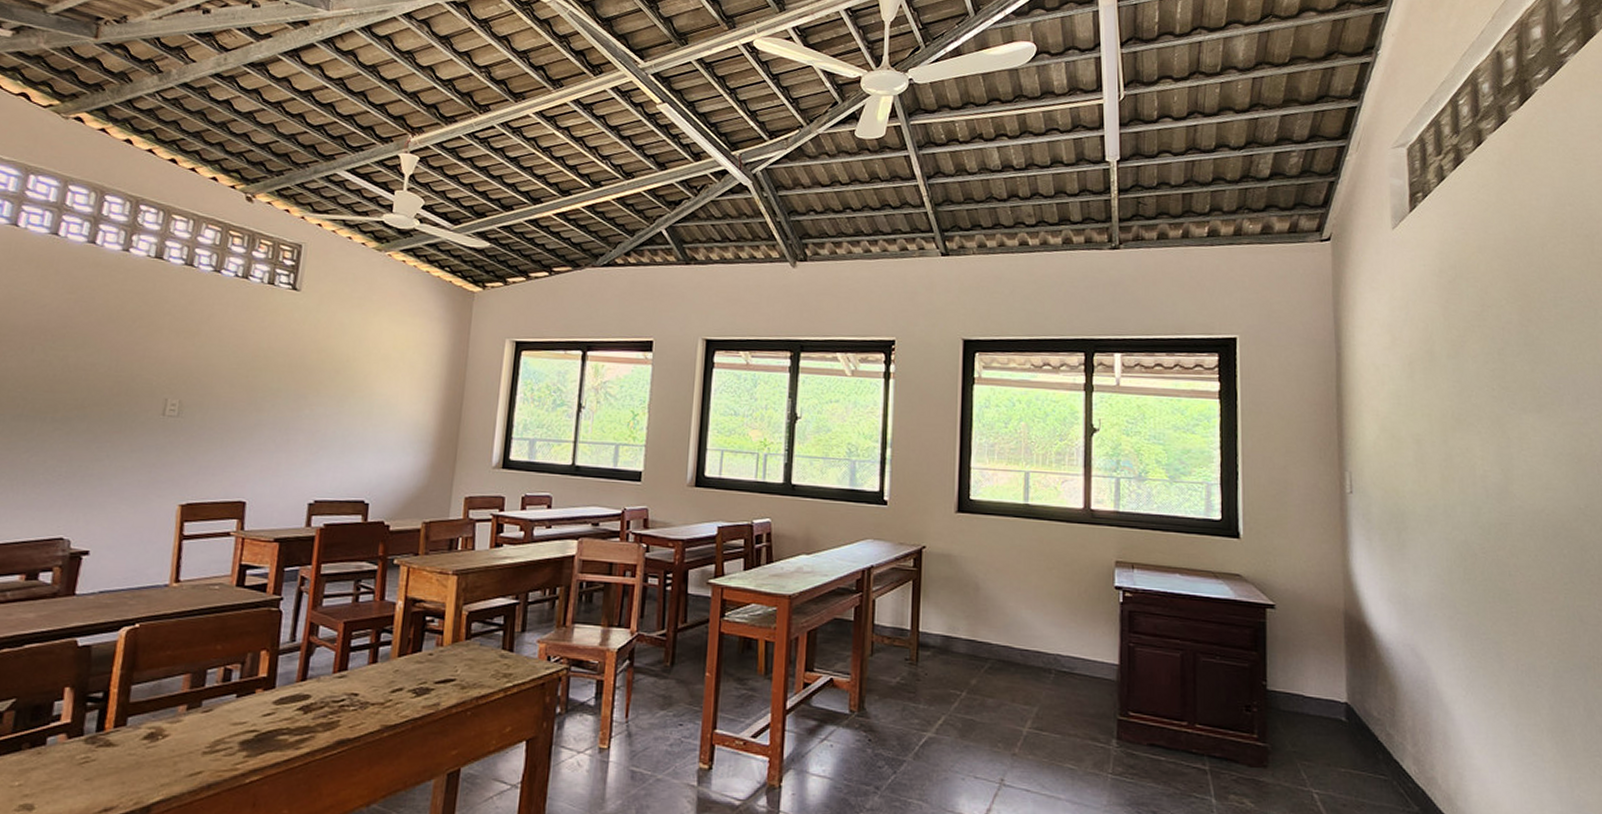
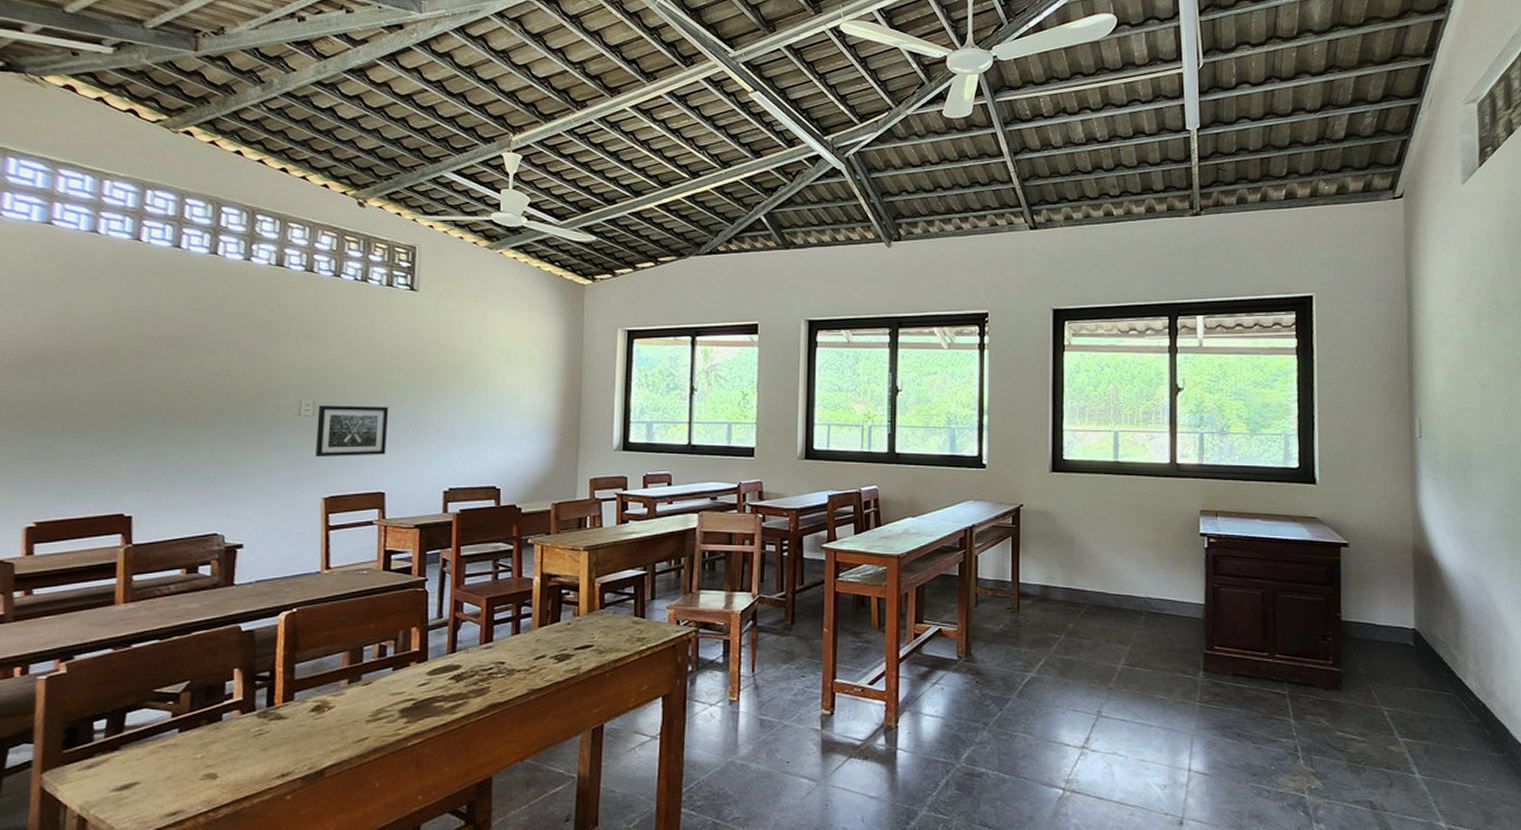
wall art: none [176,406,259,462] -> present [315,405,389,458]

